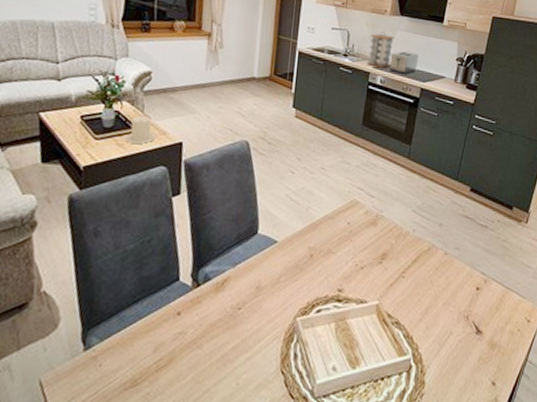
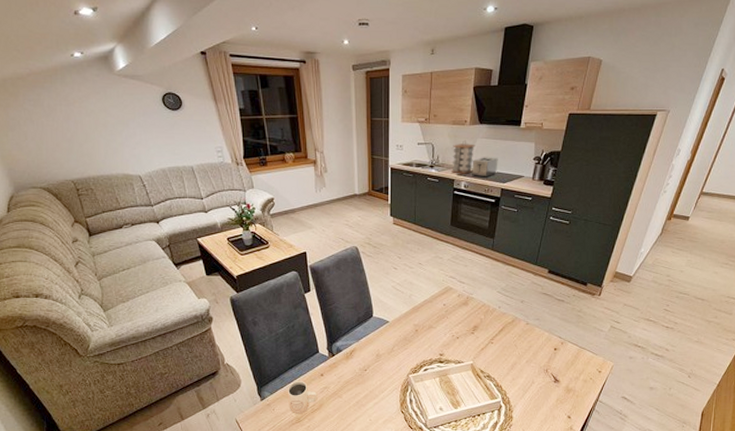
mug: none [123,320,168,374] -> present [287,380,318,414]
candle: present [125,115,155,144] -> none [263,234,285,255]

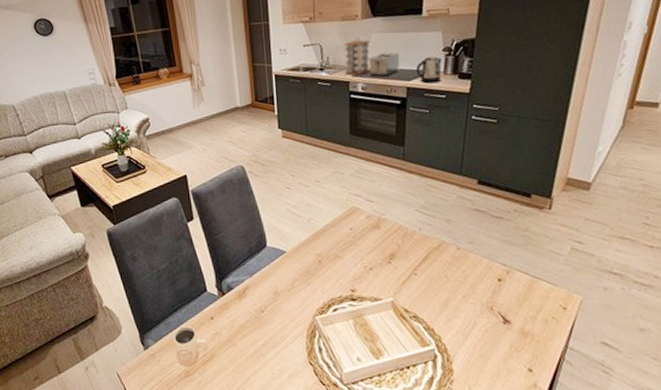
kettle: none [510,164,532,187] -> present [415,56,442,84]

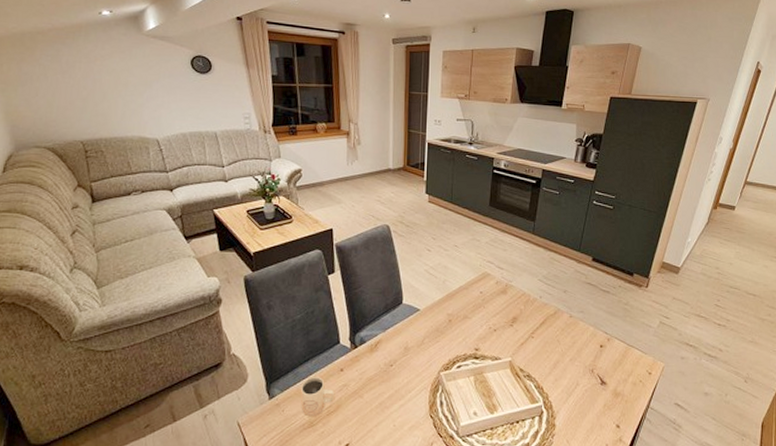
spice rack: present [344,36,371,75] -> none [491,118,516,153]
toaster: present [368,52,400,77] -> none [512,136,539,157]
kettle: present [415,56,442,84] -> none [551,145,573,169]

